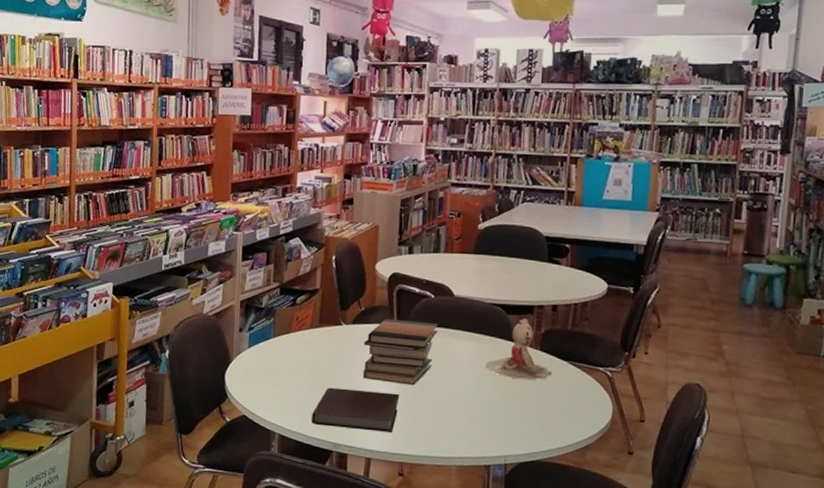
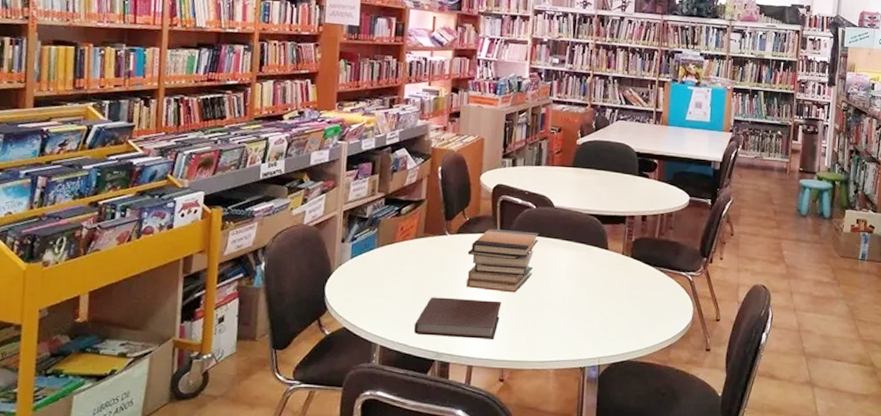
stuffed animal: present [485,318,551,380] -> none [582,228,641,285]

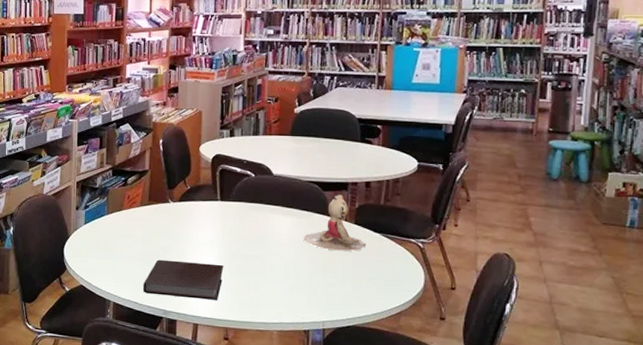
book stack: present [466,228,538,293] -> none [190,196,258,257]
stuffed animal: none [582,228,641,285] -> present [303,194,366,251]

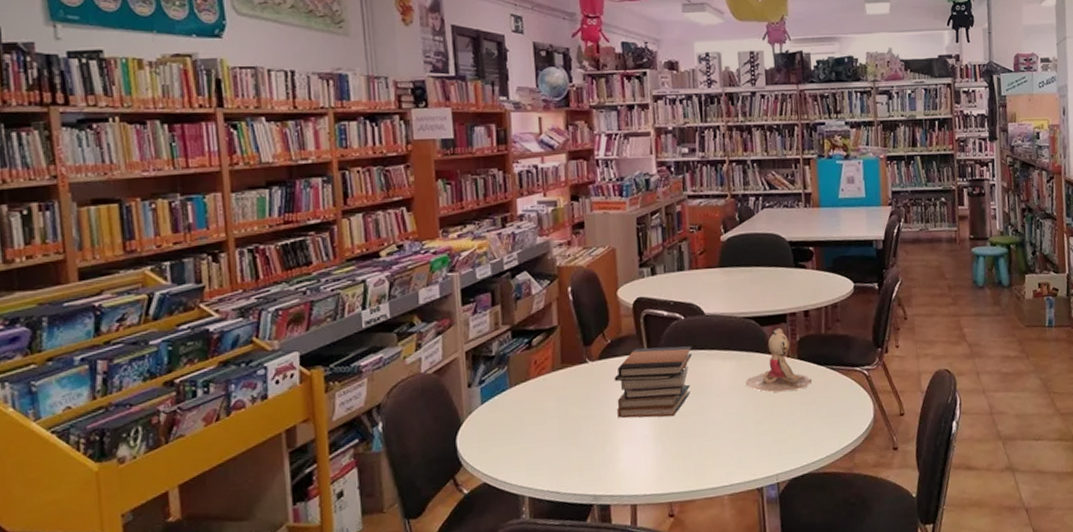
notebook: present [143,259,224,300] -> none [565,428,660,479]
book stack: none [190,196,258,257] -> present [614,346,692,419]

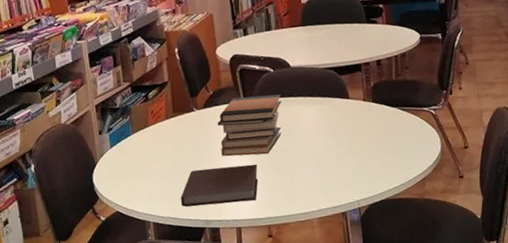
notebook: none [565,428,660,479] -> present [181,164,258,207]
stuffed animal: present [745,328,811,392] -> none [328,76,385,132]

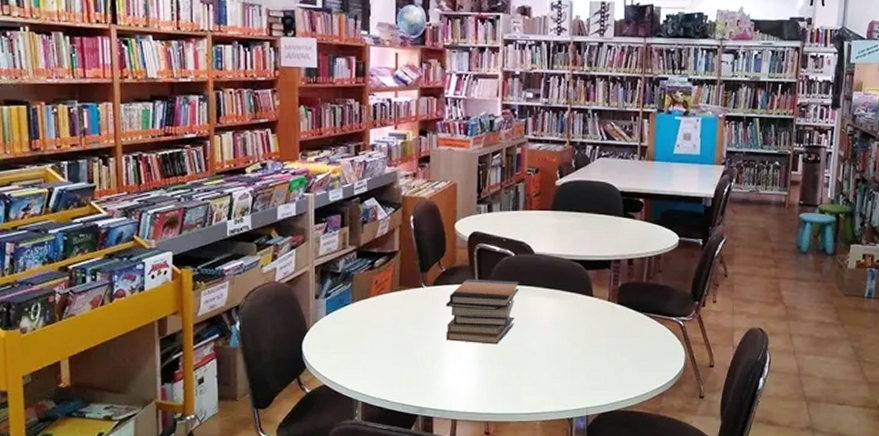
notebook: present [181,164,258,207] -> none [395,351,484,392]

